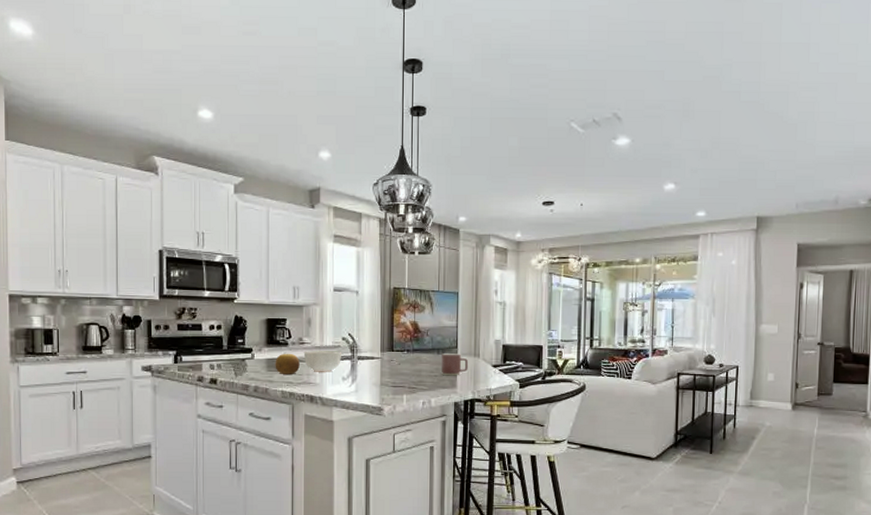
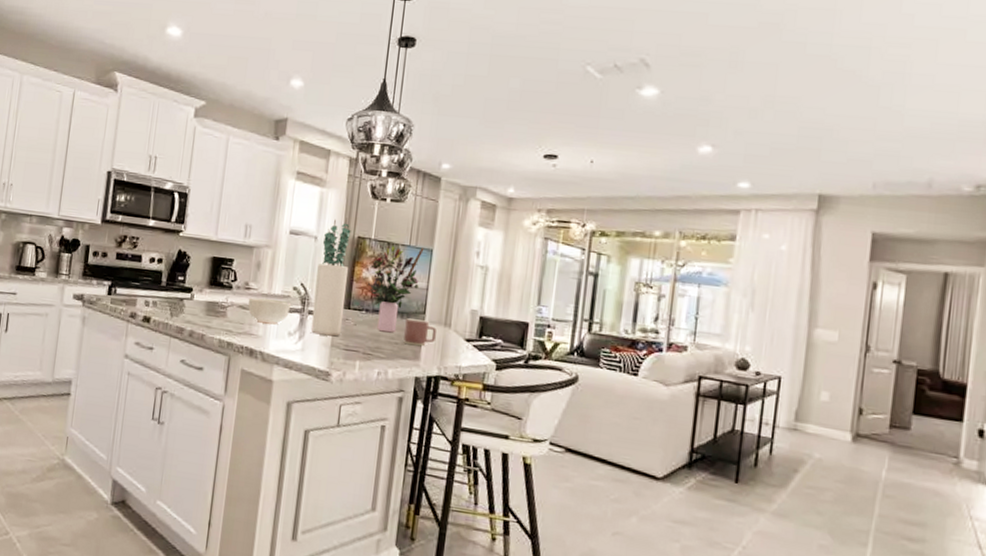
fruit: present [275,353,300,375] -> none [215,297,243,322]
vase: none [361,272,389,376] -> present [310,217,351,337]
bouquet: none [403,292,451,368] -> present [366,244,424,333]

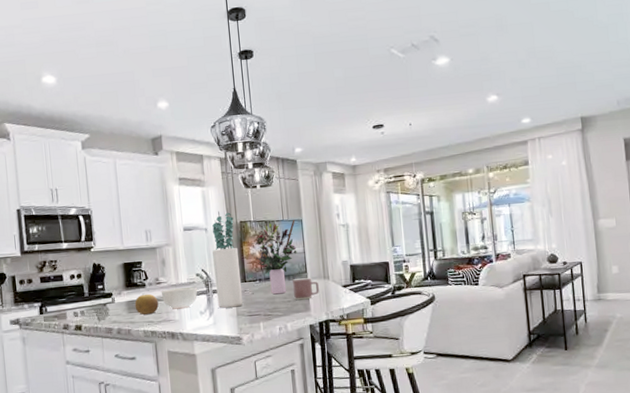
fruit: none [215,297,243,322] -> present [134,293,159,315]

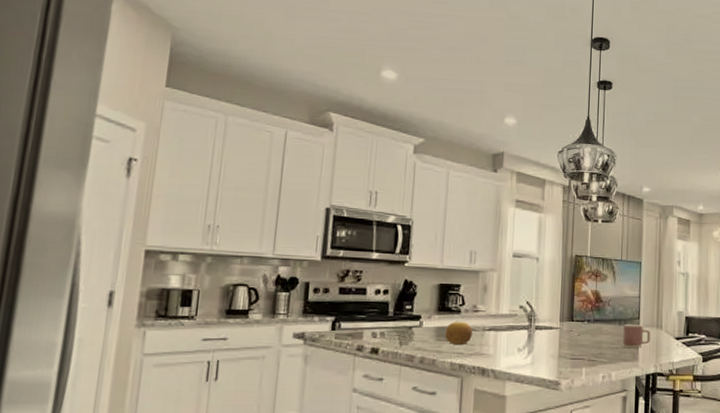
bowl: present [161,287,198,309] -> none [477,319,519,343]
vase: present [212,208,243,309] -> none [538,239,570,348]
bouquet: present [252,220,297,295] -> none [585,261,634,339]

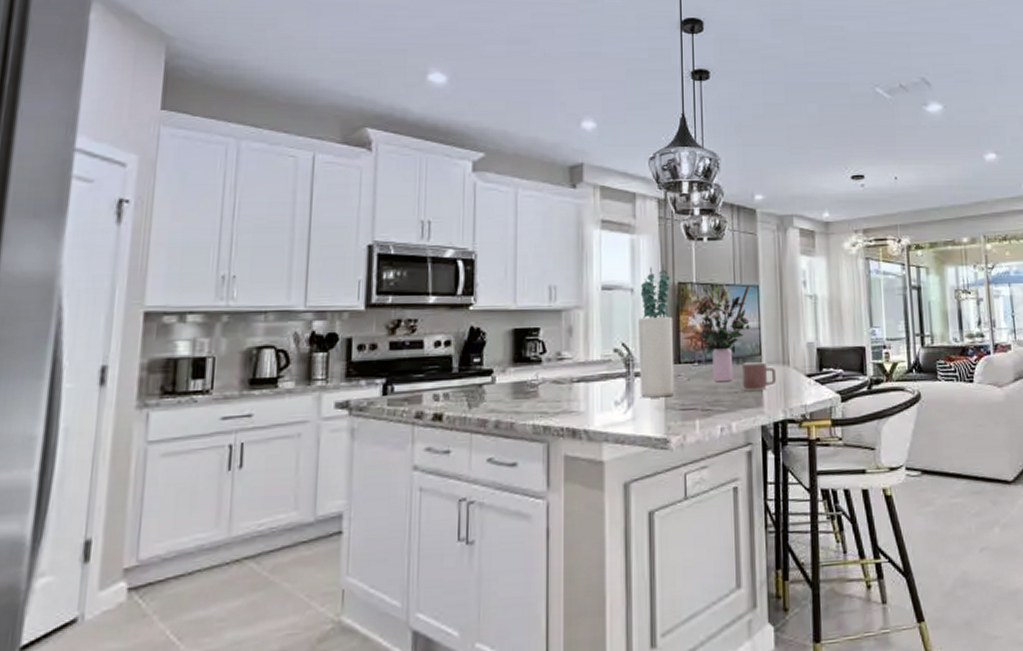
fruit: present [445,321,473,345] -> none [524,373,558,403]
vase: none [538,239,570,348] -> present [639,263,675,398]
bouquet: none [585,261,634,339] -> present [692,285,750,383]

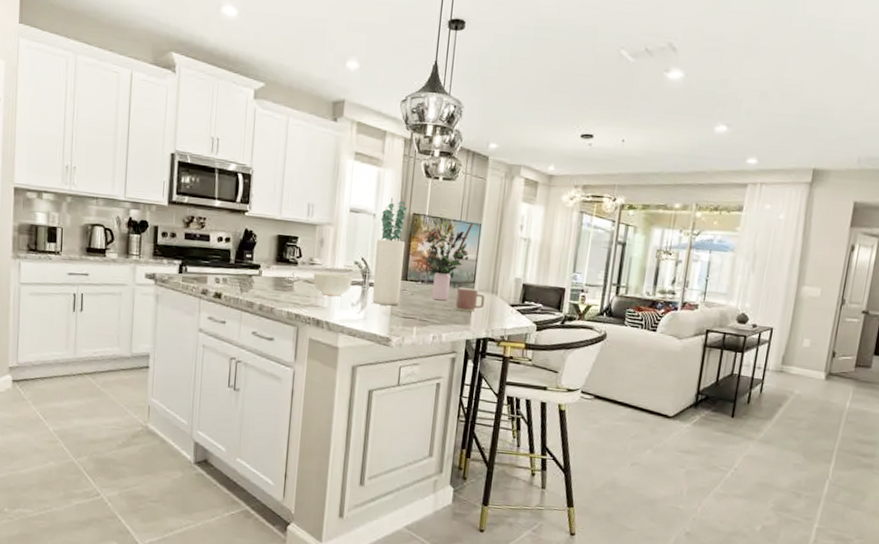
bowl: none [562,367,614,397] -> present [313,272,354,297]

